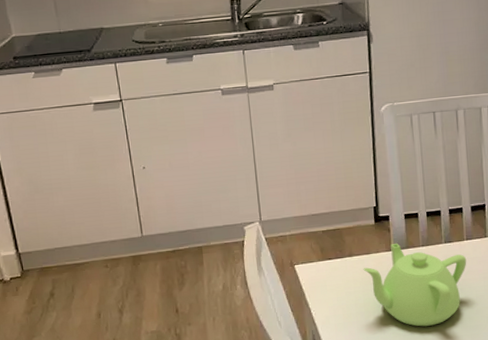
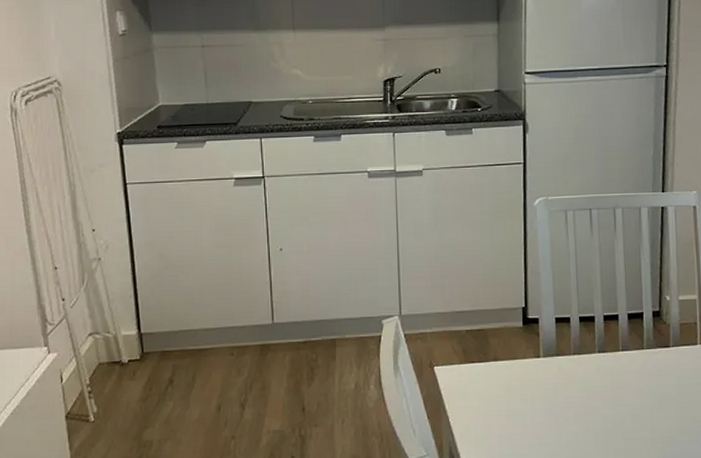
teapot: present [363,243,467,327] -> none [508,349,622,446]

